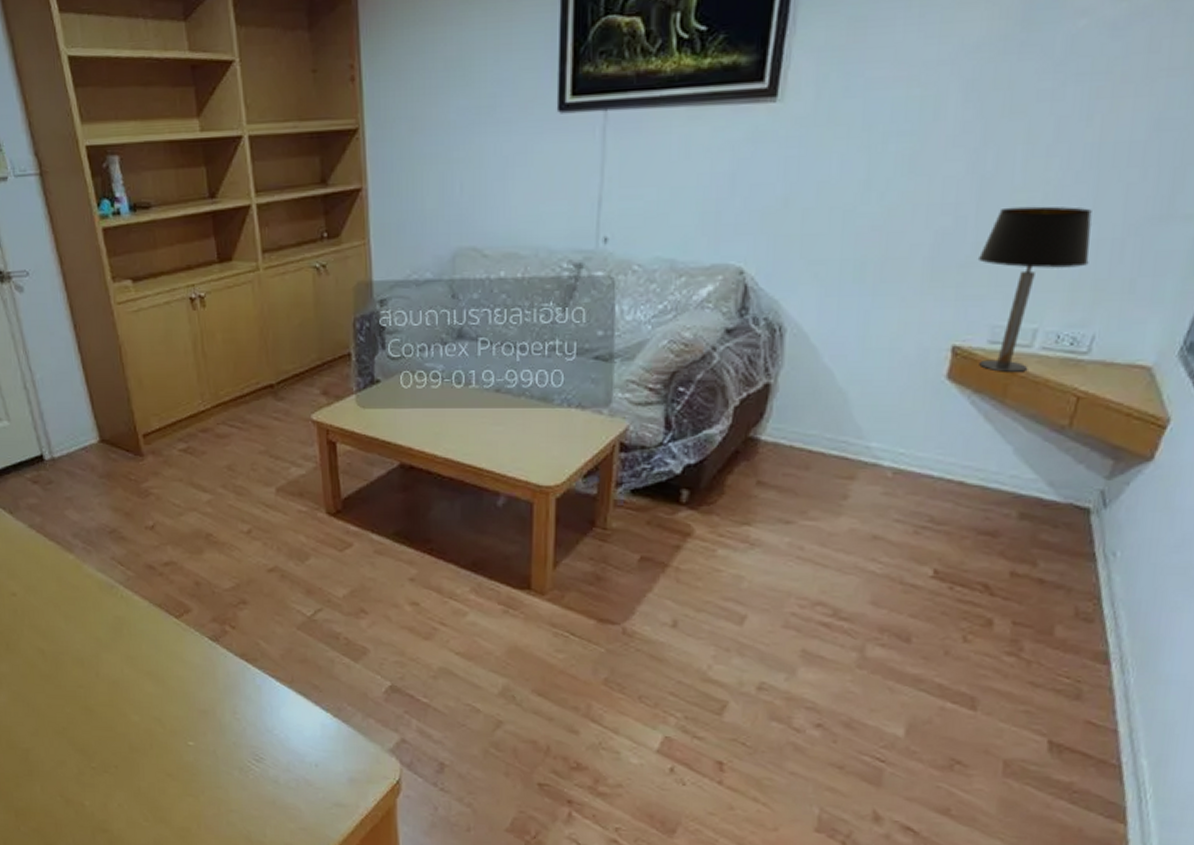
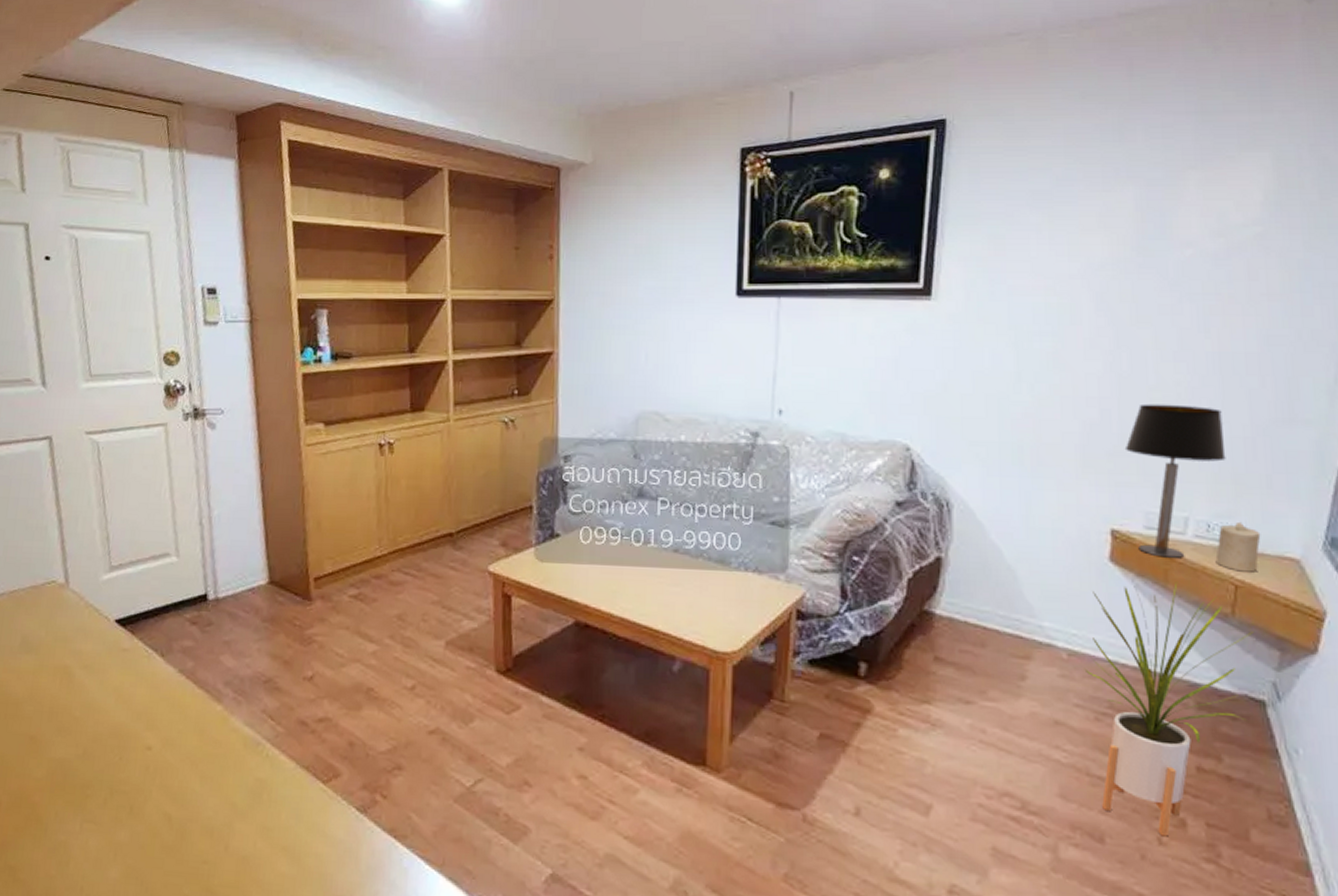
house plant: none [908,396,1089,635] -> present [1084,581,1253,837]
candle: none [1060,330,1114,383] -> present [1215,521,1261,572]

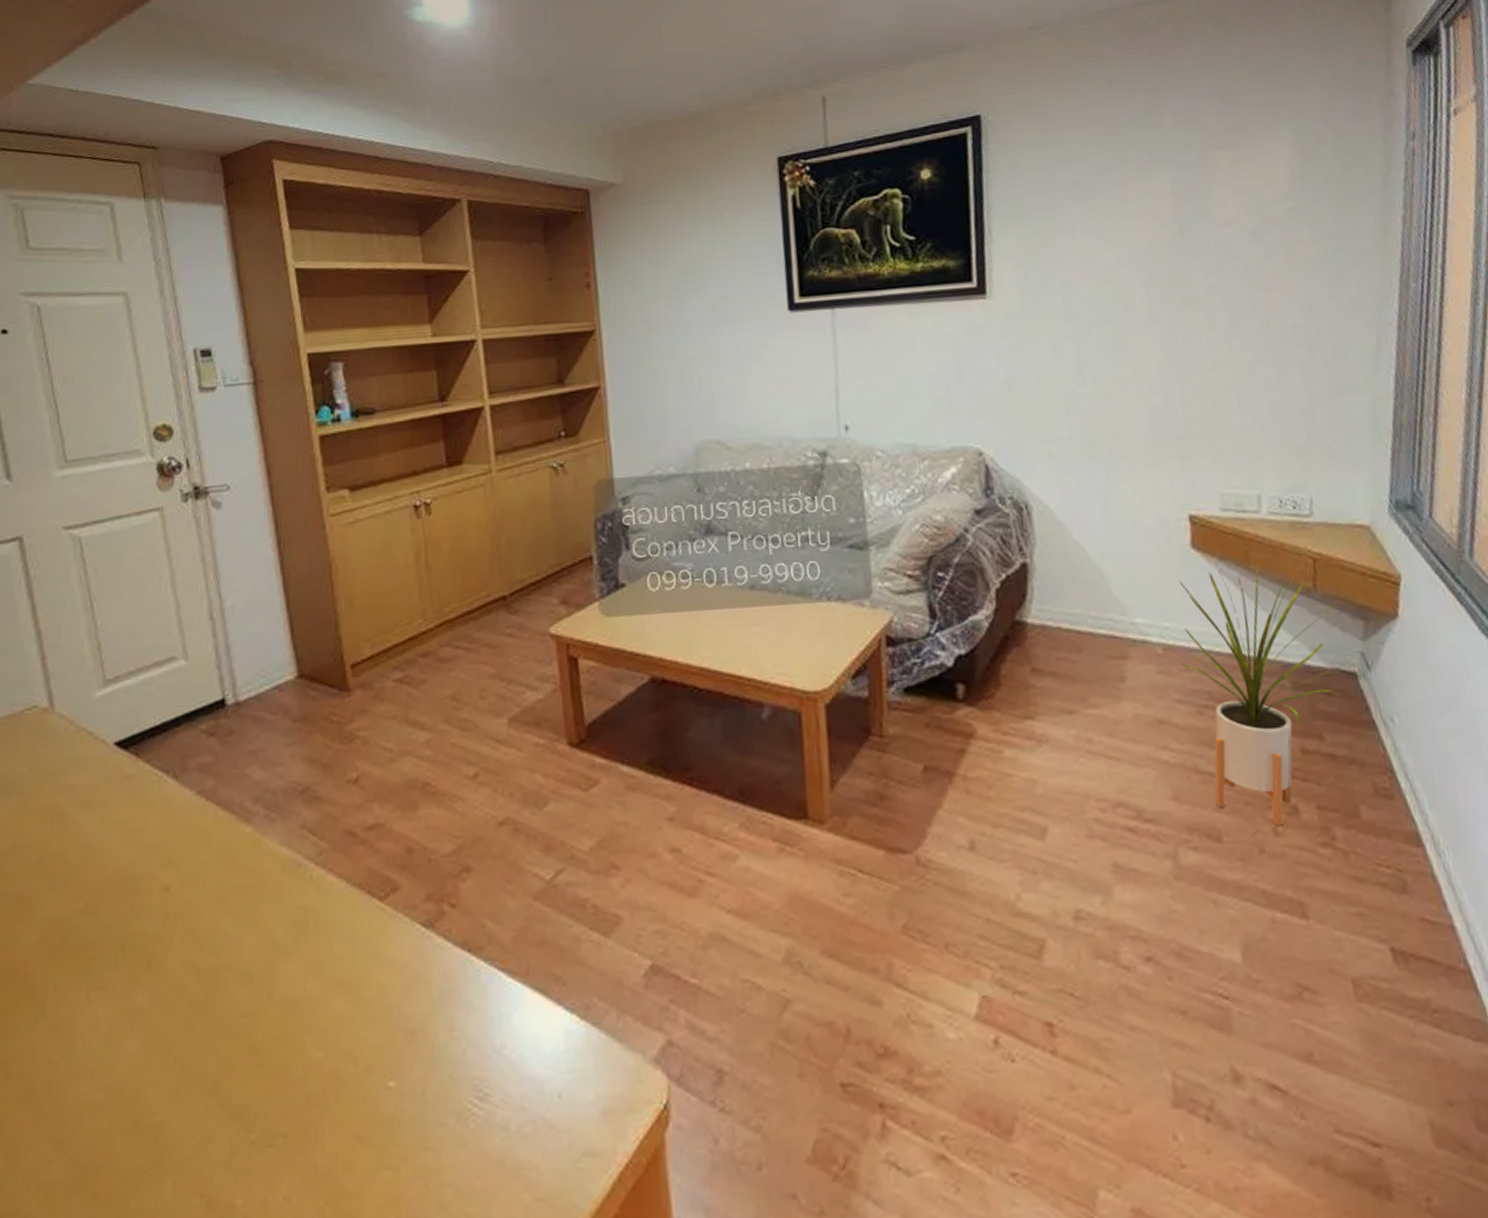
table lamp: present [1124,403,1226,558] -> none [1191,382,1289,538]
candle: present [1215,521,1261,572] -> none [1291,493,1332,545]

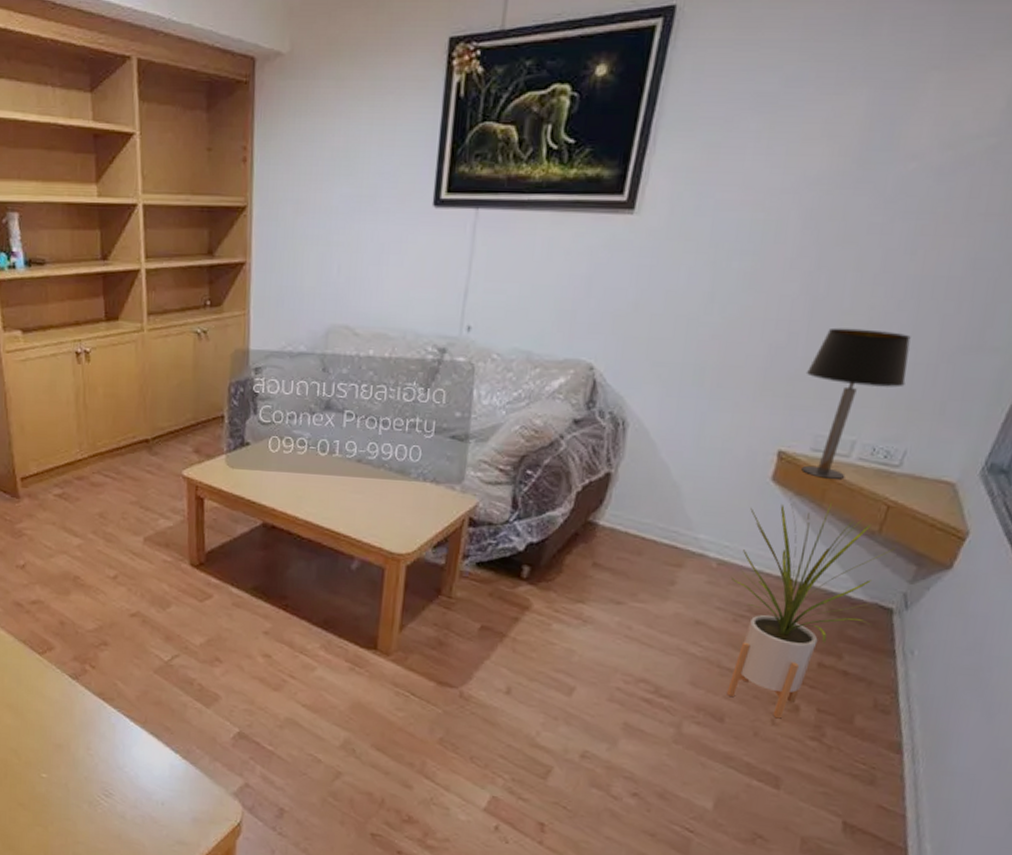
table lamp: none [1191,382,1289,538] -> present [801,327,911,479]

